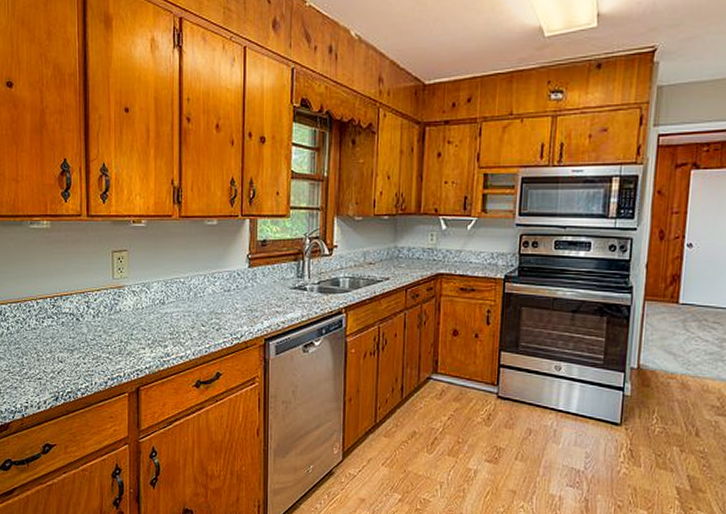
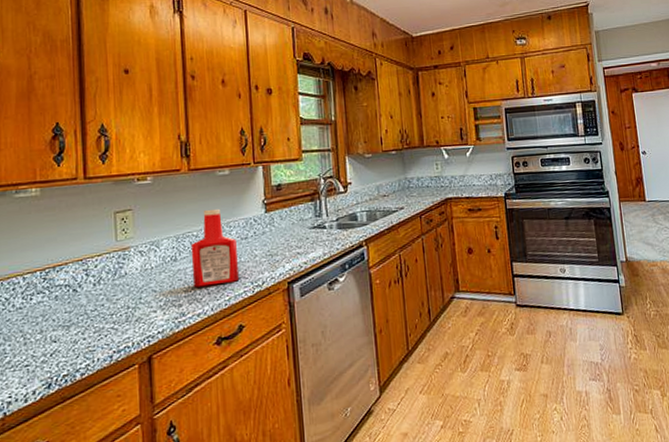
ketchup bottle: none [177,258,219,332] -> present [190,208,239,288]

